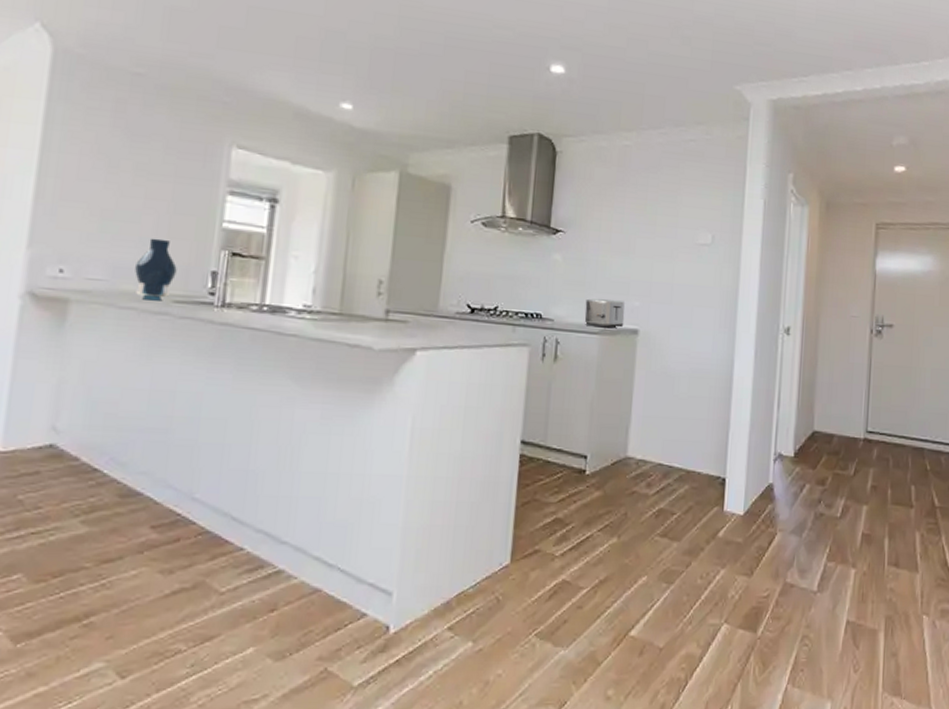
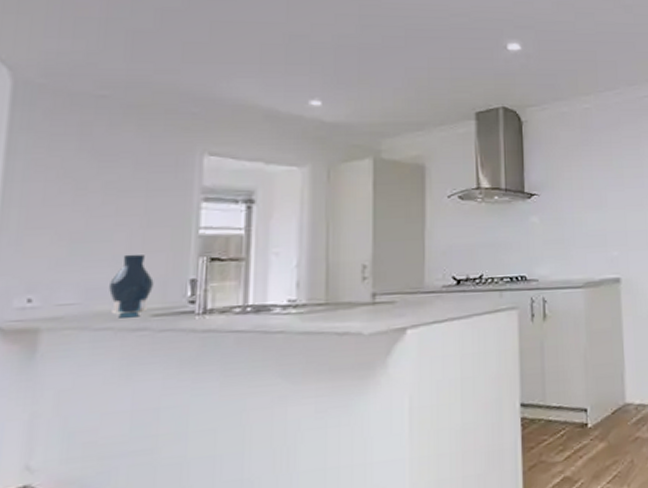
toaster: present [584,298,625,328] -> none [567,253,606,281]

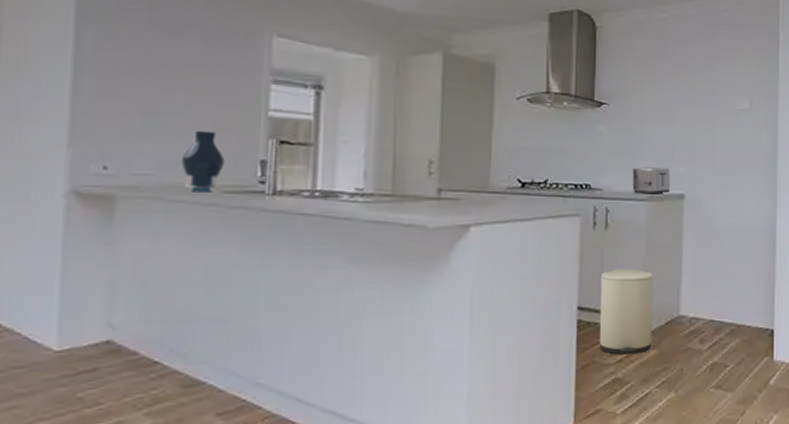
pedal bin: none [542,357,600,452] -> present [599,268,653,355]
toaster: none [567,253,606,281] -> present [632,167,671,195]

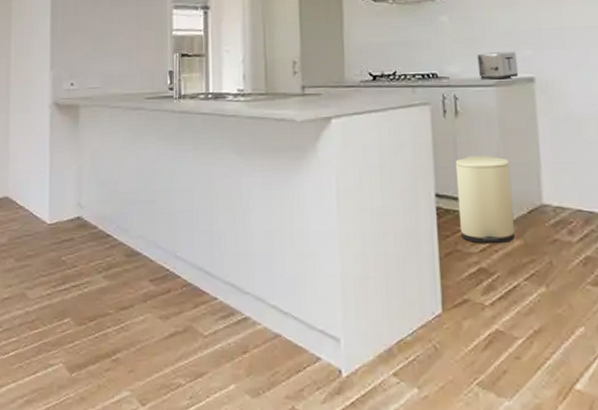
vase: present [180,130,225,192] -> none [117,50,145,100]

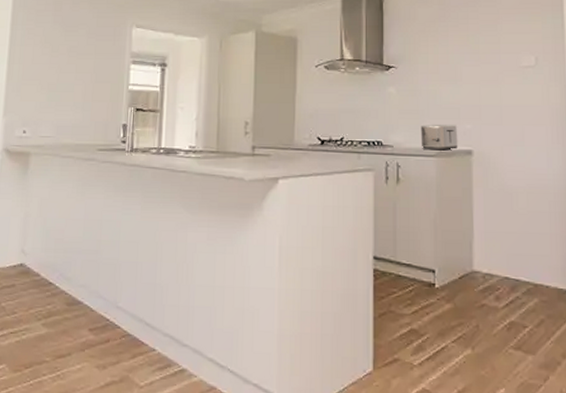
pedal bin: present [455,154,515,244] -> none [394,221,446,307]

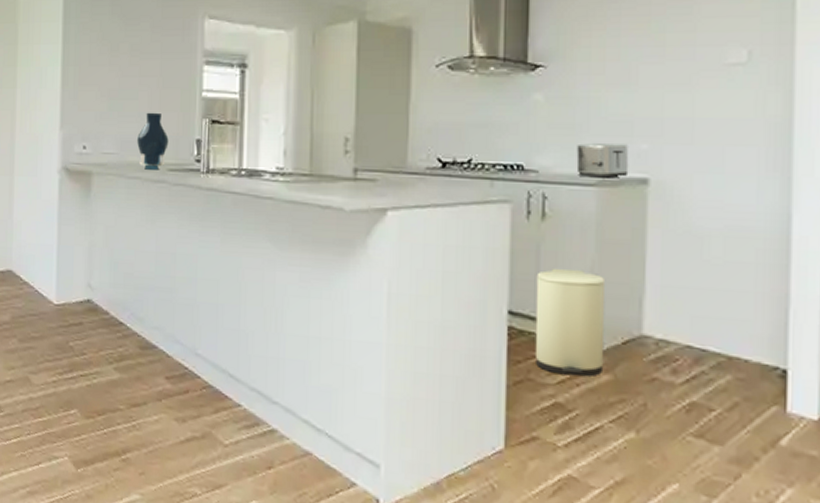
vase: none [71,102,99,150] -> present [136,112,169,170]
pedal bin: none [394,221,446,307] -> present [534,269,606,377]

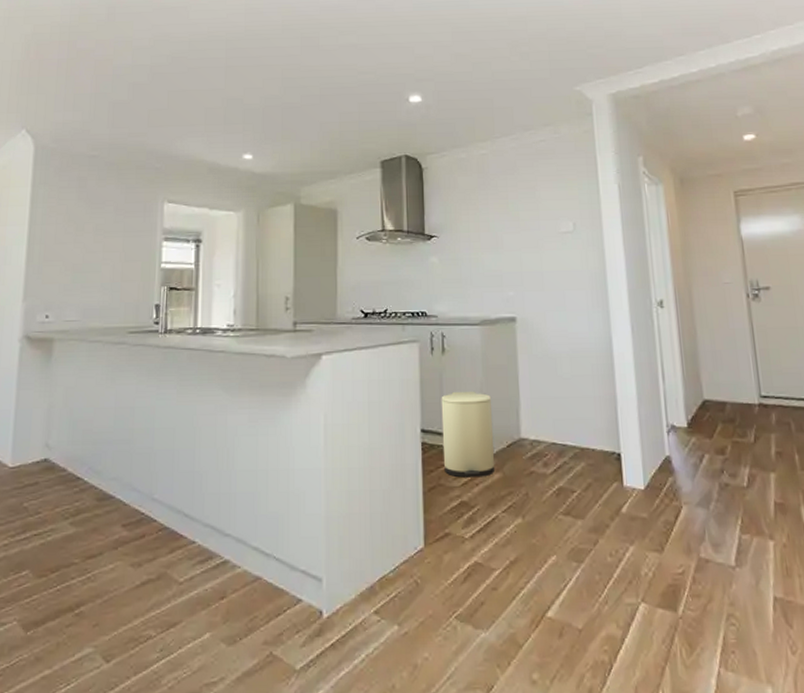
vase: present [136,112,169,170] -> none [98,282,130,334]
toaster: present [576,143,629,178] -> none [464,292,502,319]

